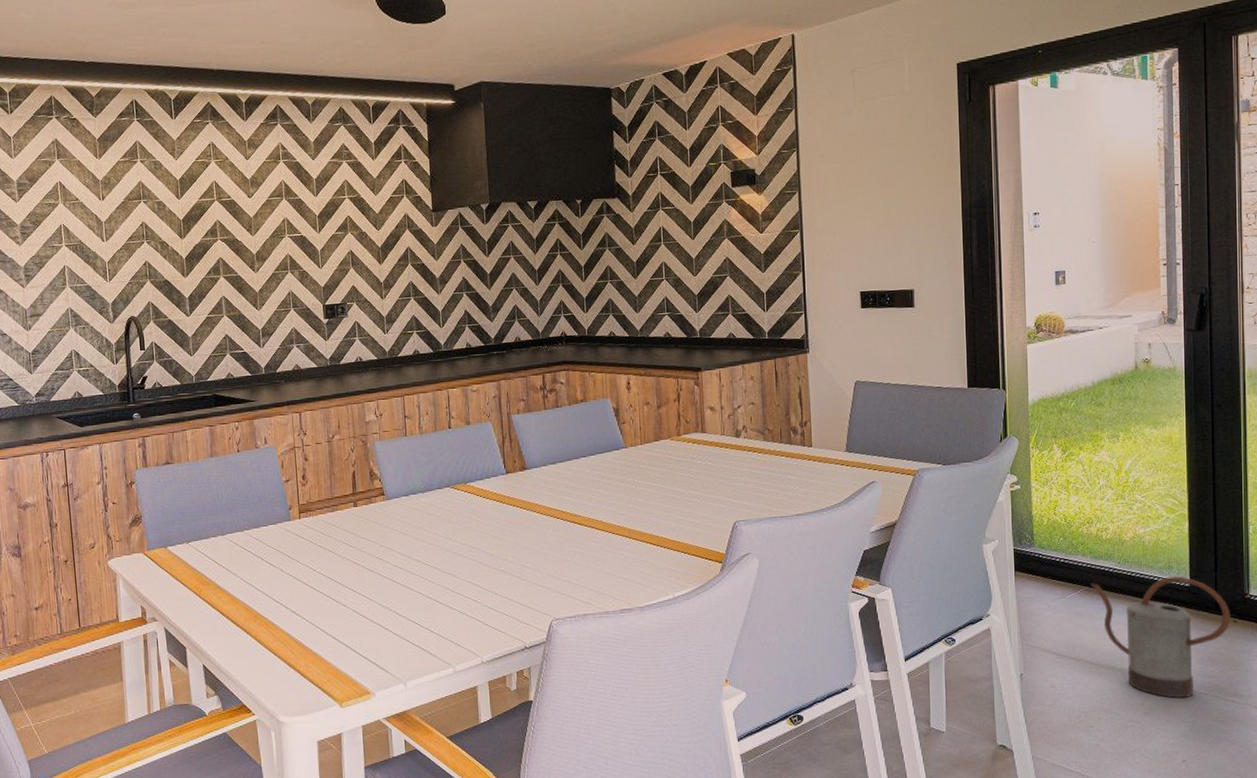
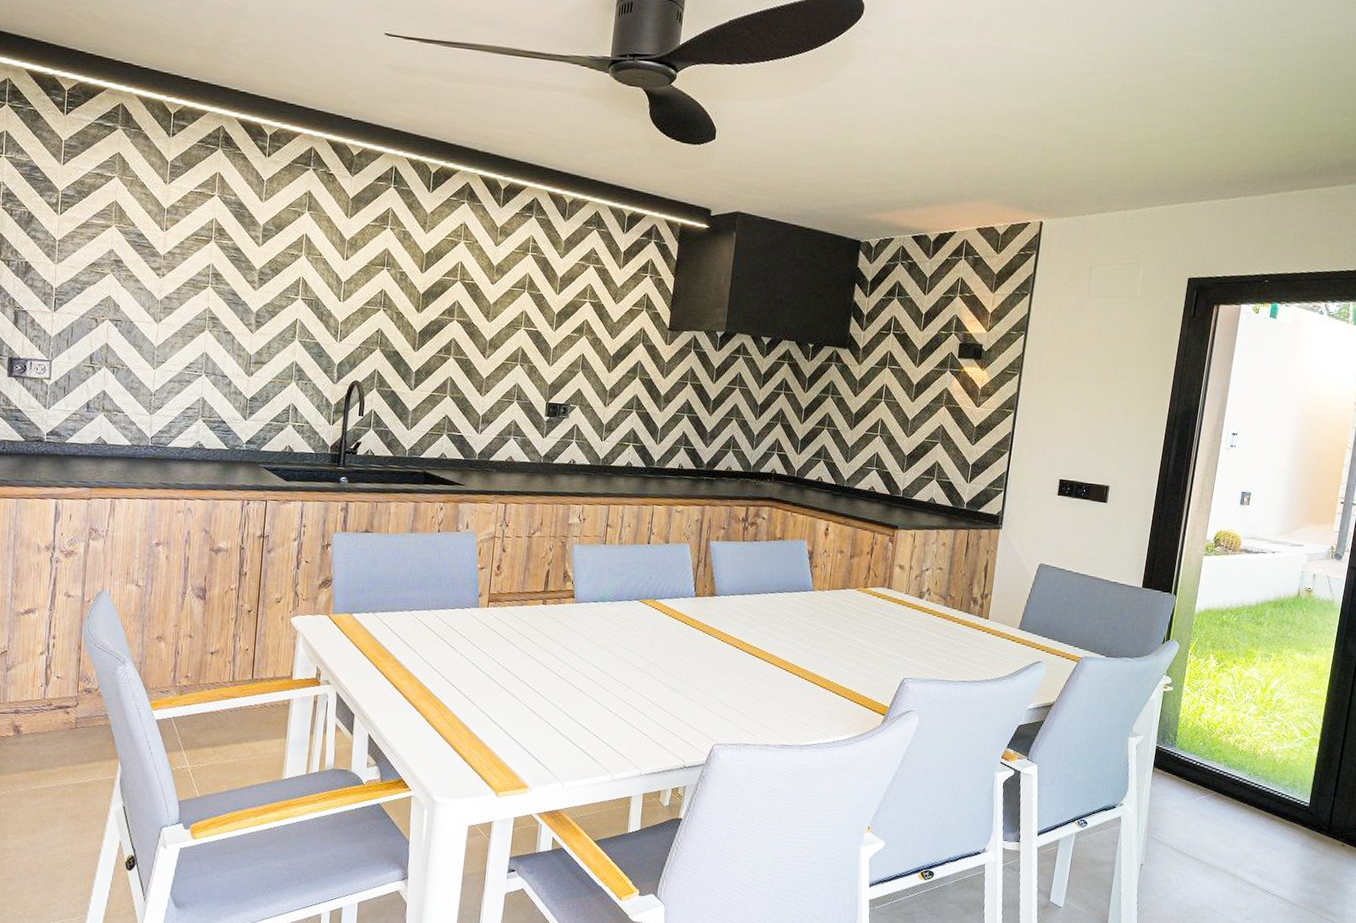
watering can: present [1090,576,1230,698] -> none [1220,789,1341,909]

